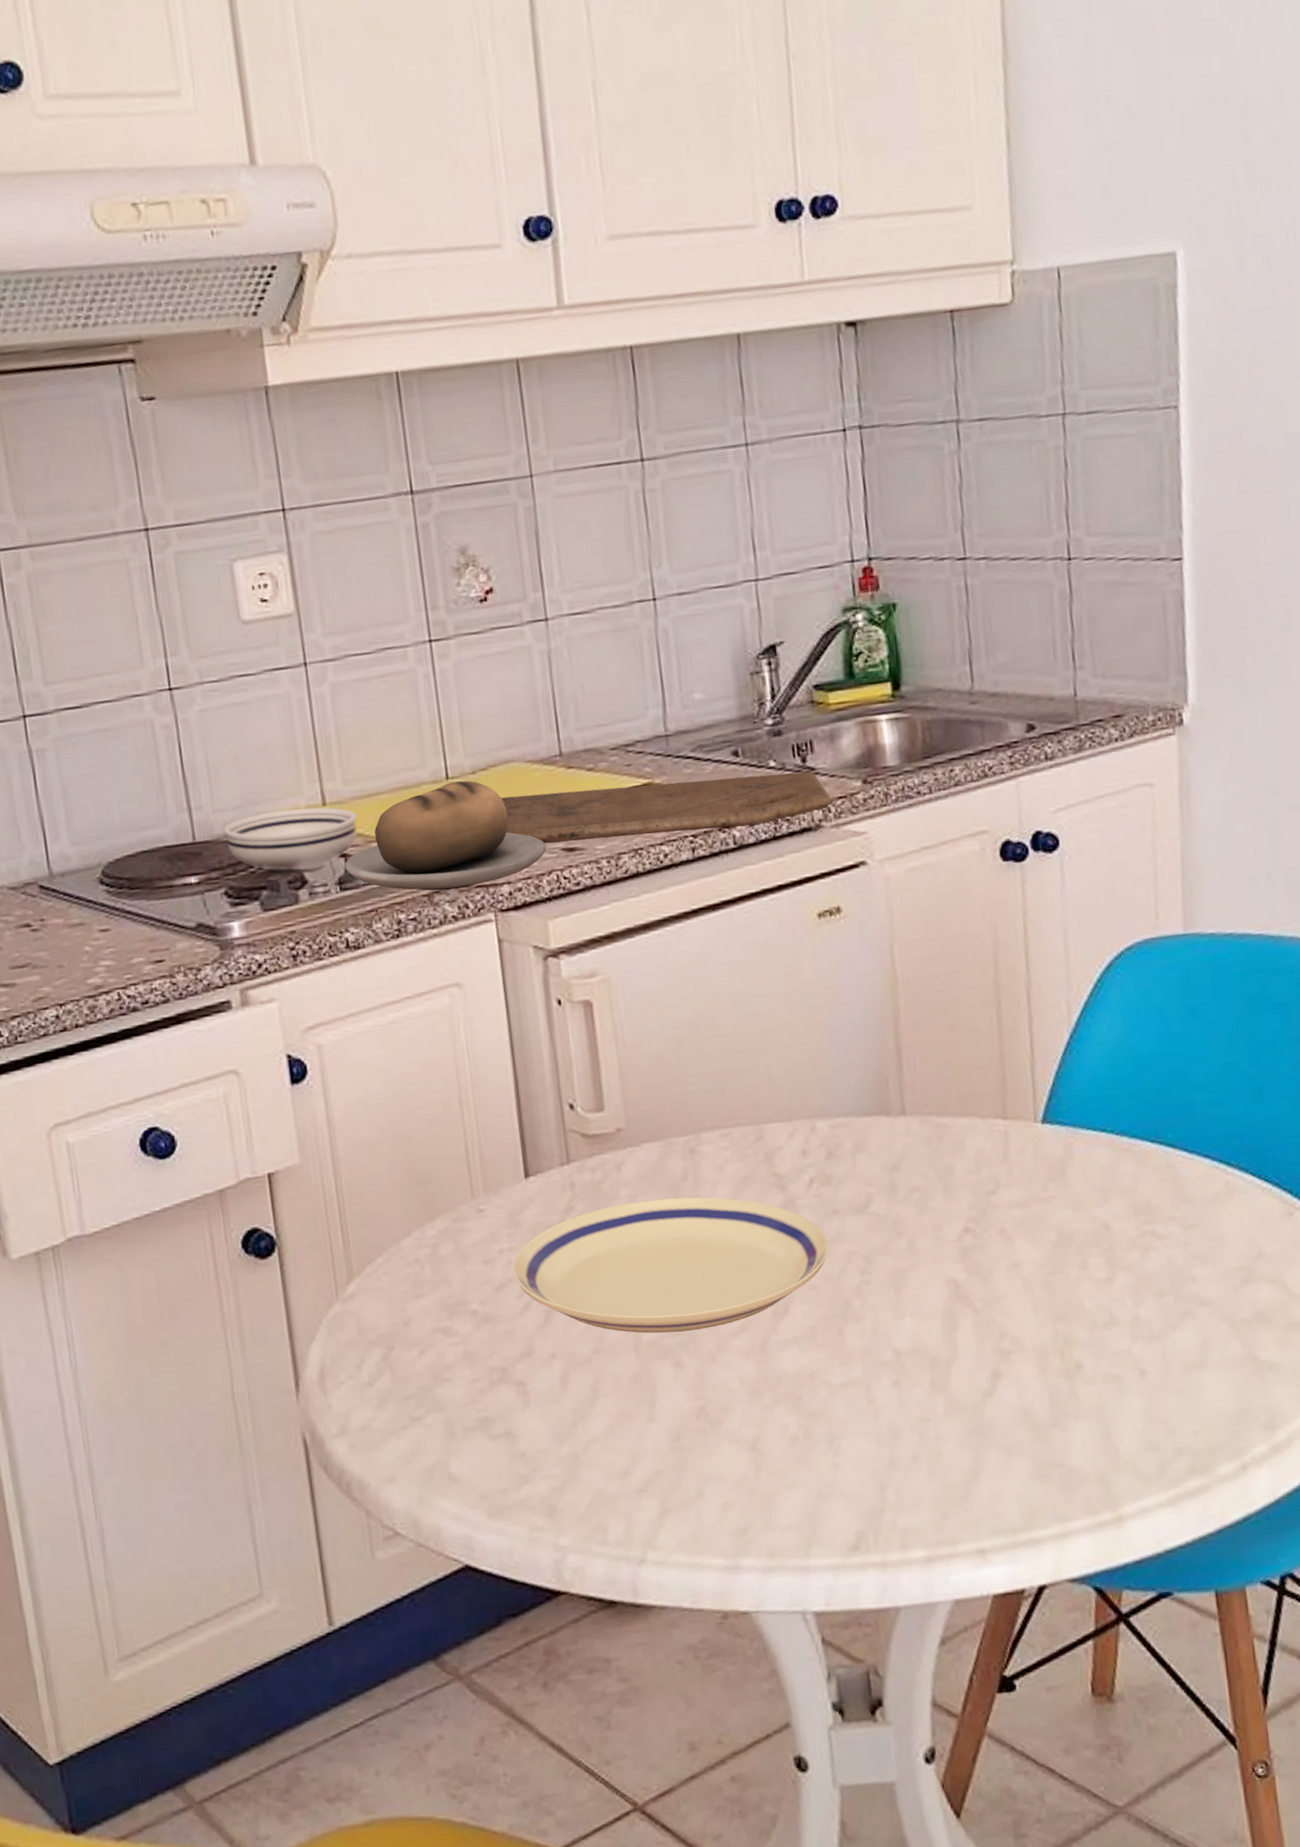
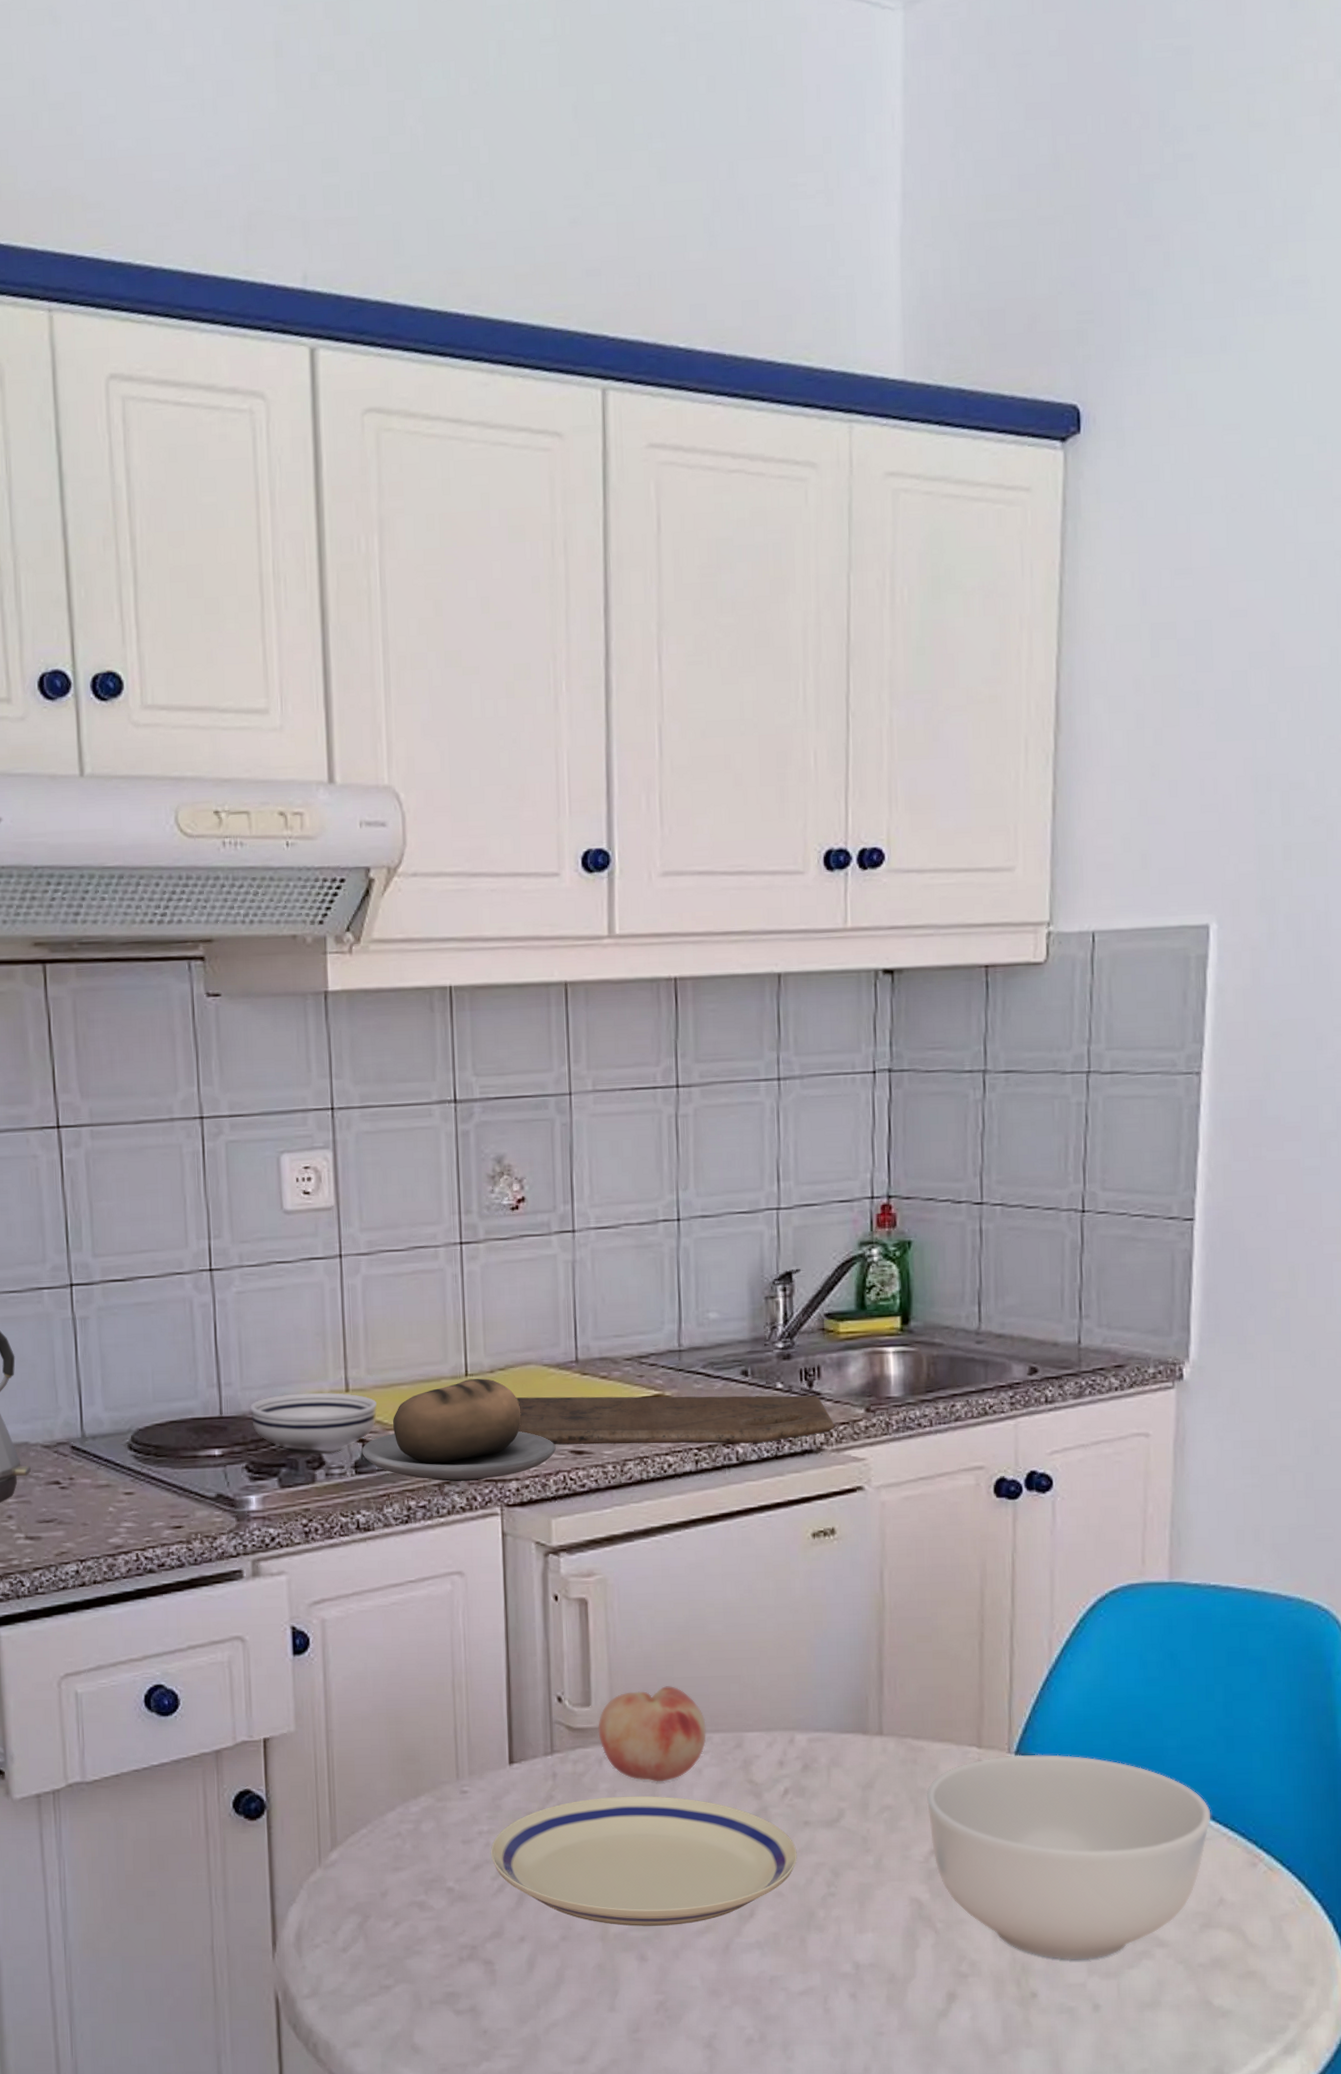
fruit: none [613,1083,726,1183] -> present [598,1686,706,1781]
bowl: none [954,1119,1244,1328] -> present [926,1754,1211,1960]

